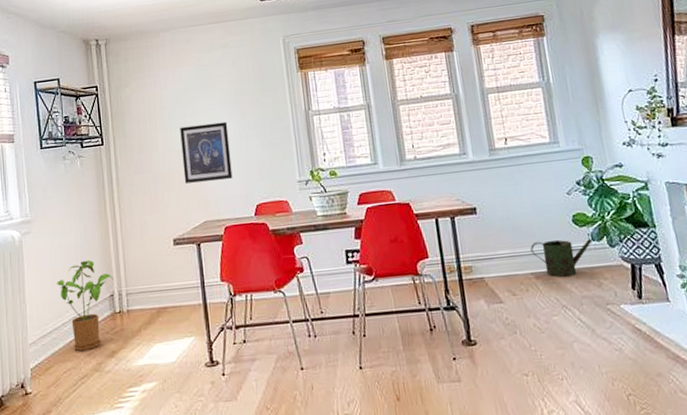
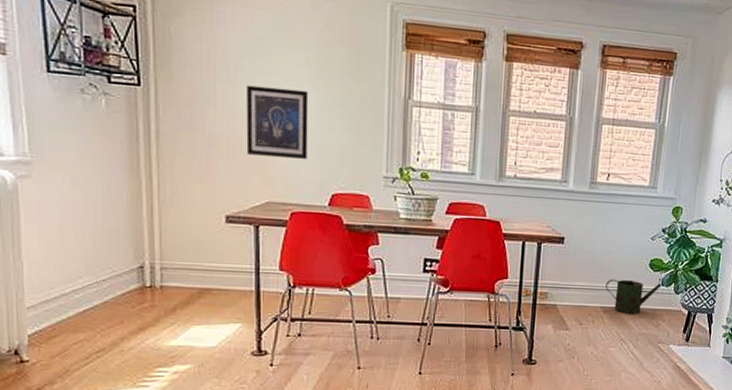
house plant: present [57,259,114,352] -> none [67,222,145,324]

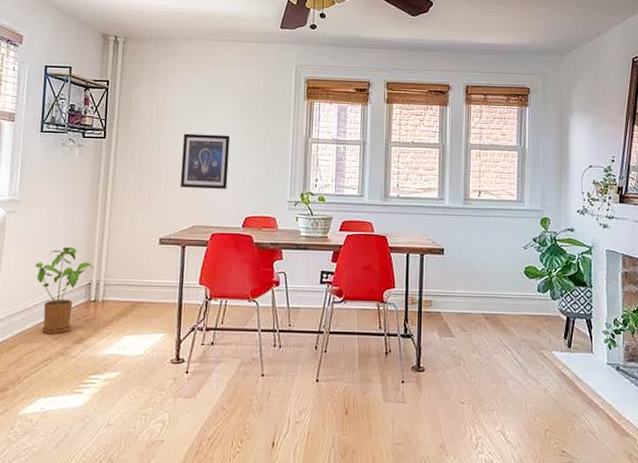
house plant: none [67,222,145,324] -> present [35,246,94,335]
watering can: present [605,278,664,314] -> none [485,285,540,320]

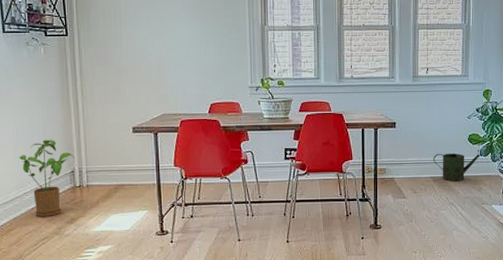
wall art: present [179,133,231,189] -> none [144,27,191,79]
watering can: none [485,285,540,320] -> present [433,150,482,182]

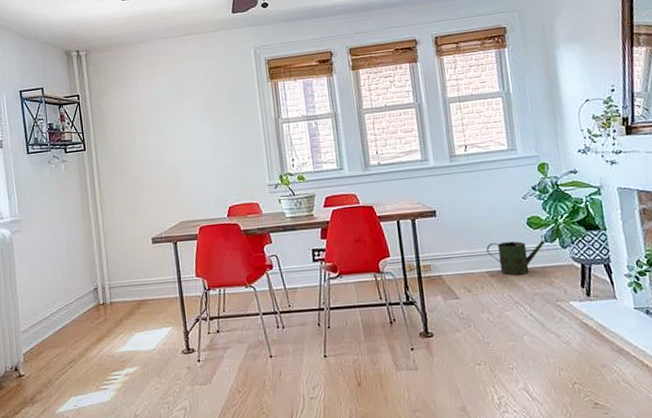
house plant: present [19,139,75,218] -> none [45,256,97,339]

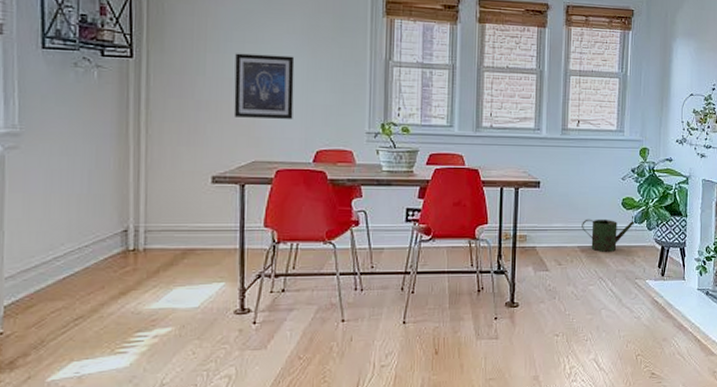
wall art: none [157,129,207,187] -> present [234,53,295,119]

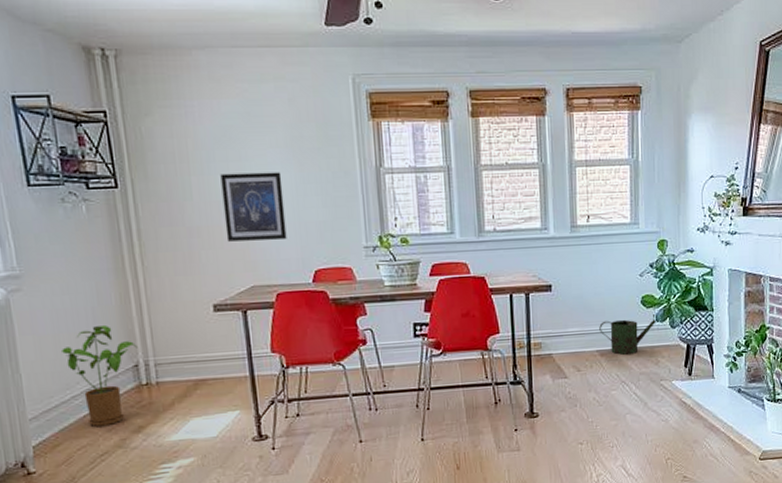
house plant: none [51,188,130,291] -> present [62,324,138,427]

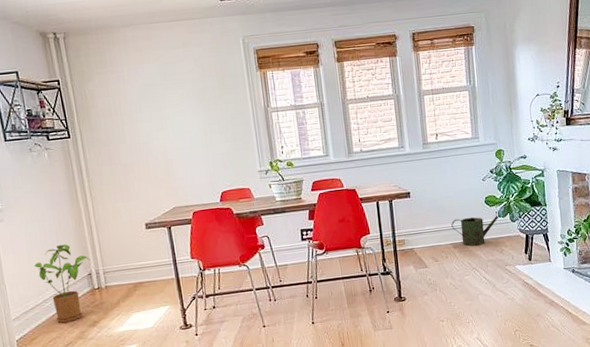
wall art: present [220,172,287,242] -> none [146,117,199,174]

